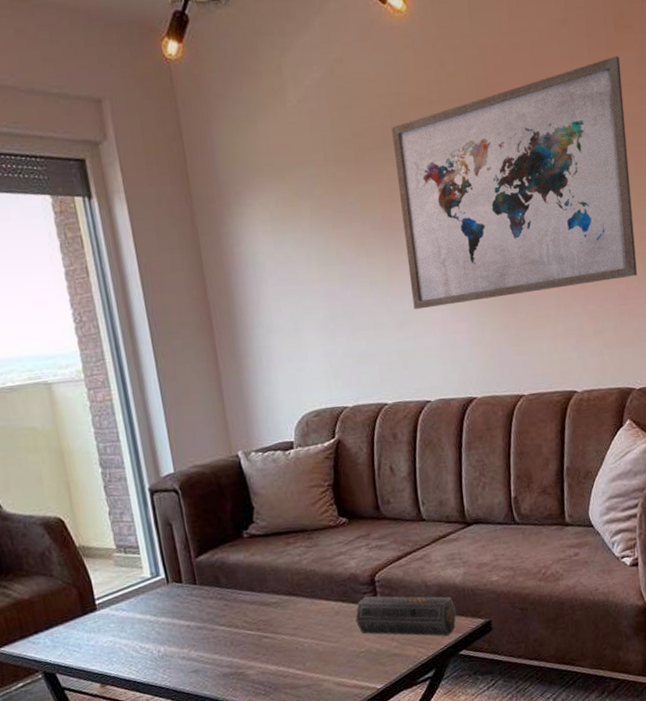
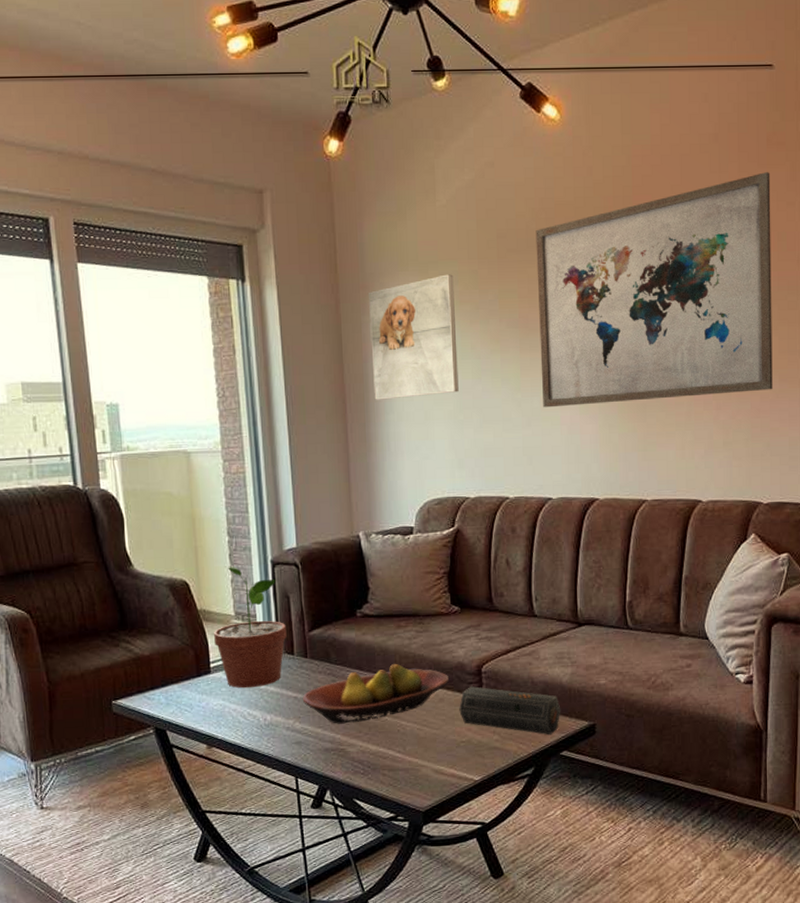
potted plant: none [96,499,173,623] -> present [214,567,287,689]
fruit bowl: none [195,581,343,648] -> present [302,664,449,724]
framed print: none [225,178,327,314] -> present [369,274,459,400]

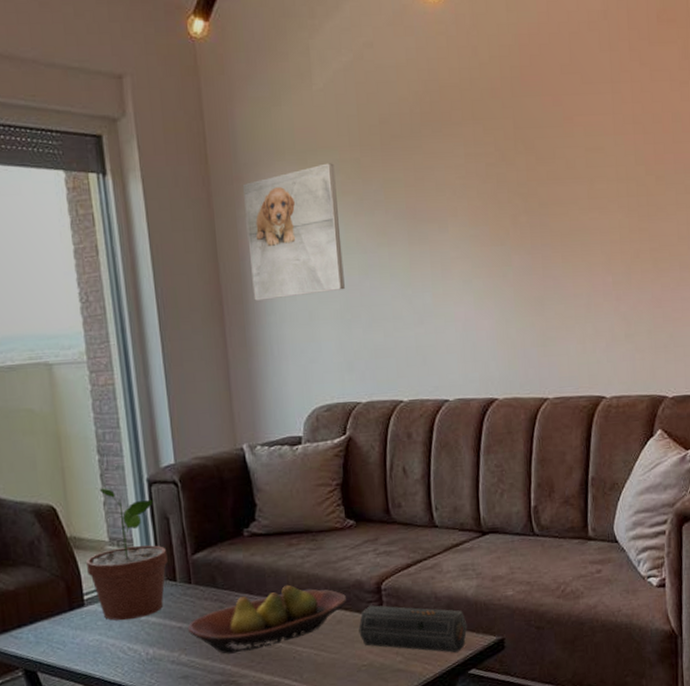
wall art: present [536,172,773,408] -> none [420,50,674,304]

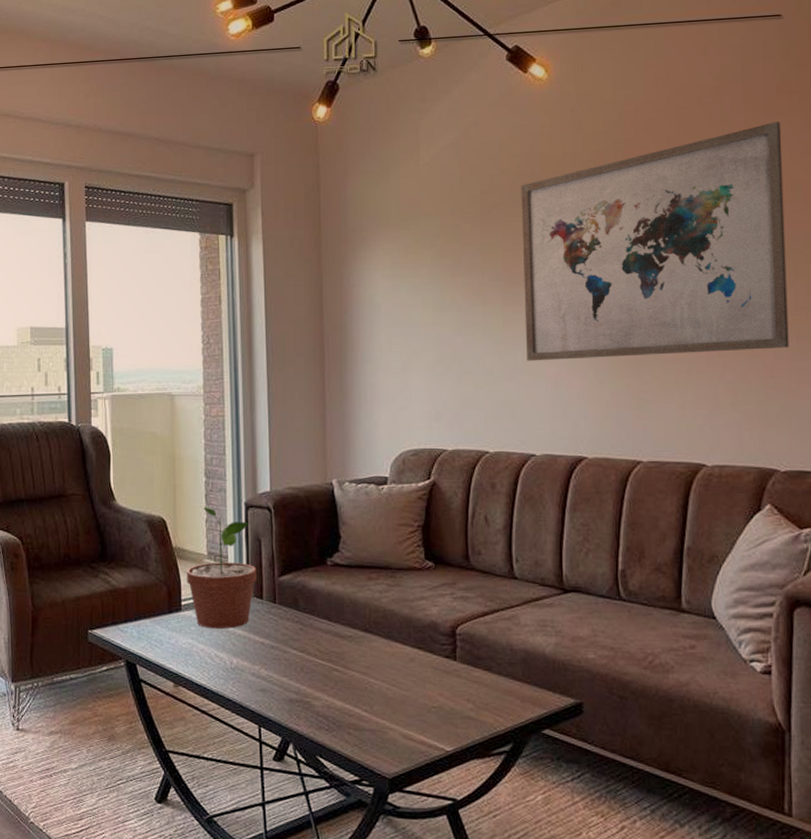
fruit bowl: present [187,585,346,654] -> none [269,617,420,675]
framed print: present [243,163,345,301] -> none [350,229,438,350]
speaker: present [358,605,468,653] -> none [431,648,544,710]
wall art: none [420,50,674,304] -> present [521,122,789,361]

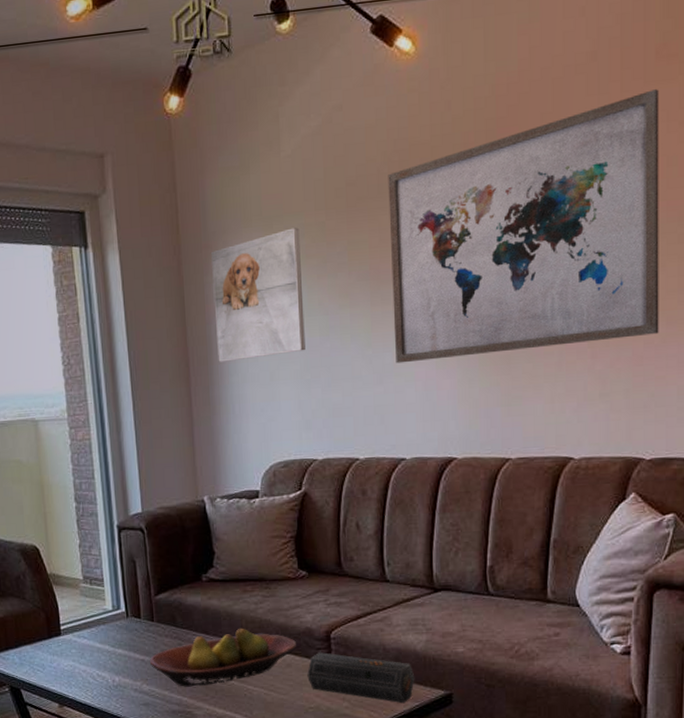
potted plant: present [187,507,257,629] -> none [63,532,134,650]
fruit bowl: none [269,617,420,675] -> present [149,629,296,687]
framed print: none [350,229,438,350] -> present [211,227,306,362]
speaker: none [431,648,544,710] -> present [307,652,415,704]

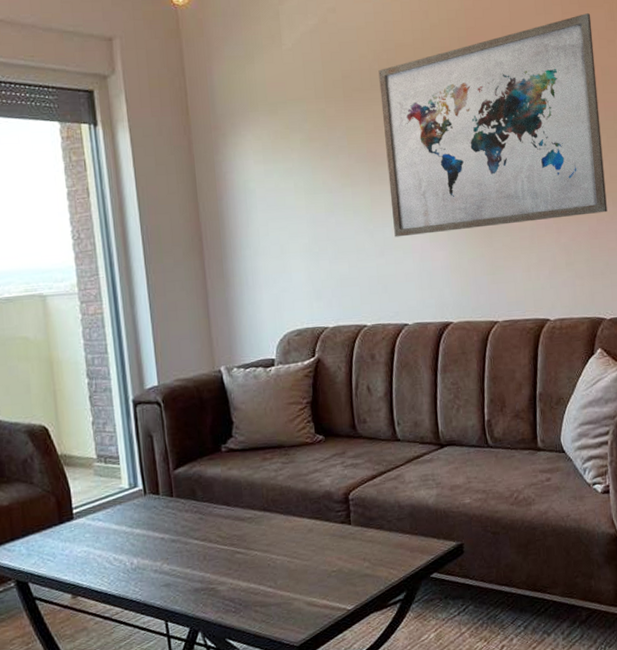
fruit bowl: present [149,629,296,687] -> none [169,497,317,563]
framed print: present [211,227,306,362] -> none [221,113,313,236]
speaker: present [307,652,415,704] -> none [328,514,429,558]

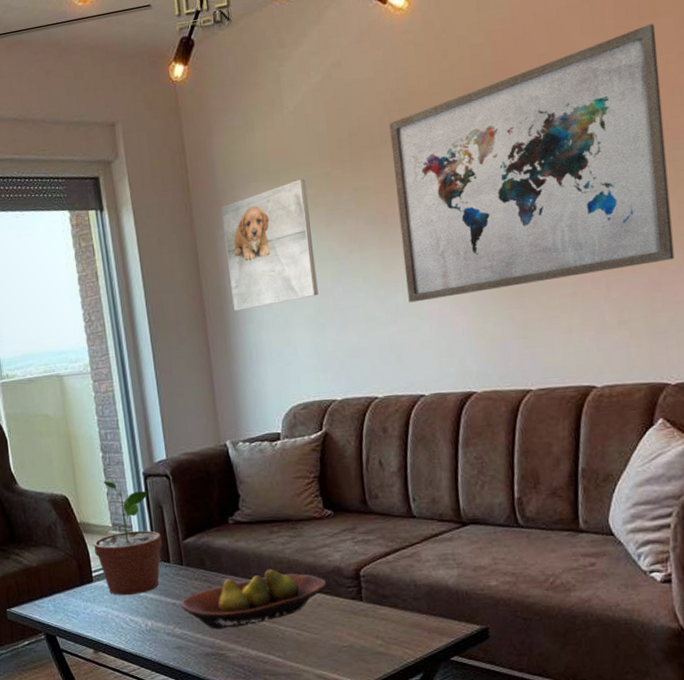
potted plant: none [76,409,151,533] -> present [94,480,162,596]
fruit bowl: none [169,497,317,563] -> present [180,569,326,629]
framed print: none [221,113,313,236] -> present [222,179,318,311]

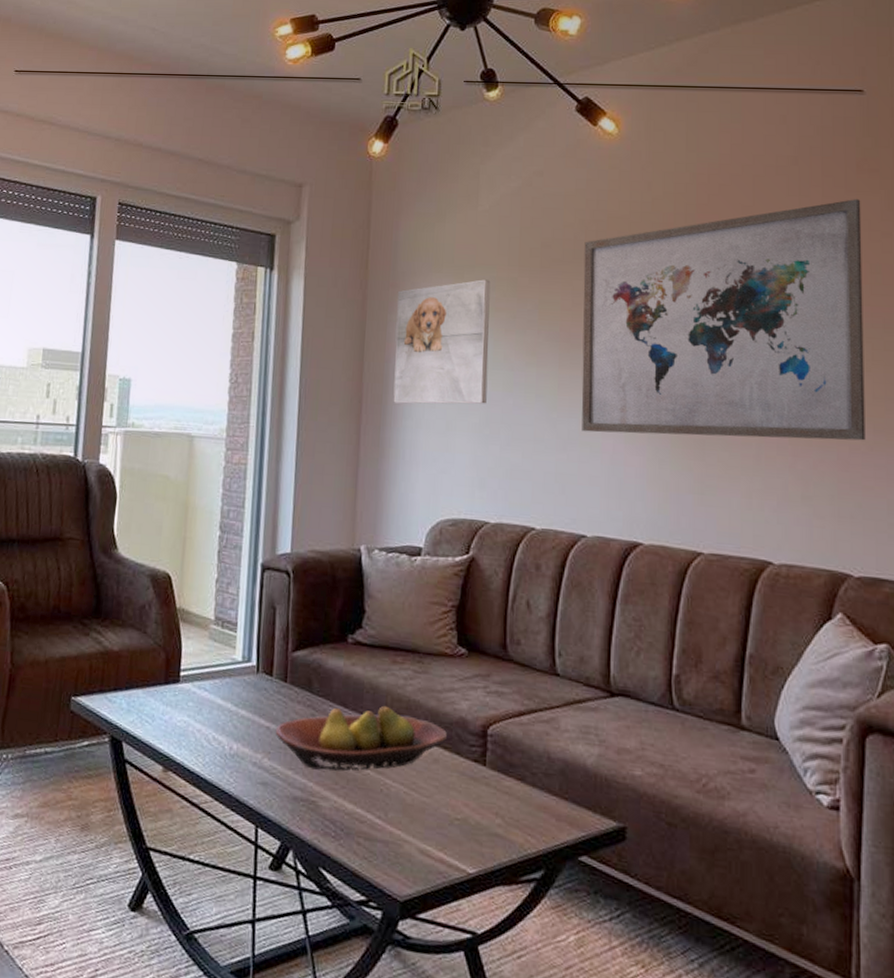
potted plant: present [94,480,162,596] -> none [188,565,268,708]

